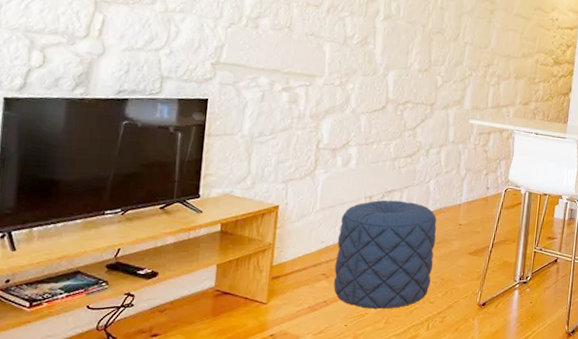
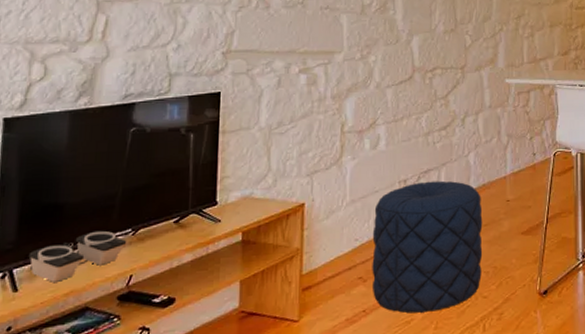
stereo: none [26,207,117,247] -> present [28,230,127,282]

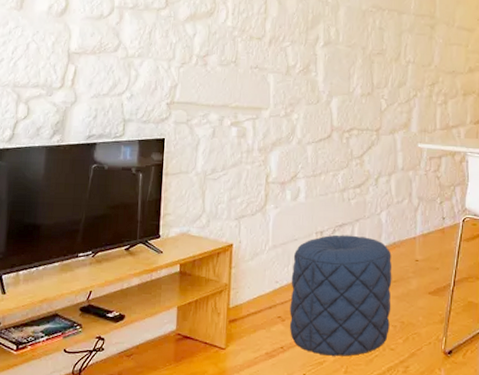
stereo: present [28,230,127,282] -> none [13,250,88,290]

